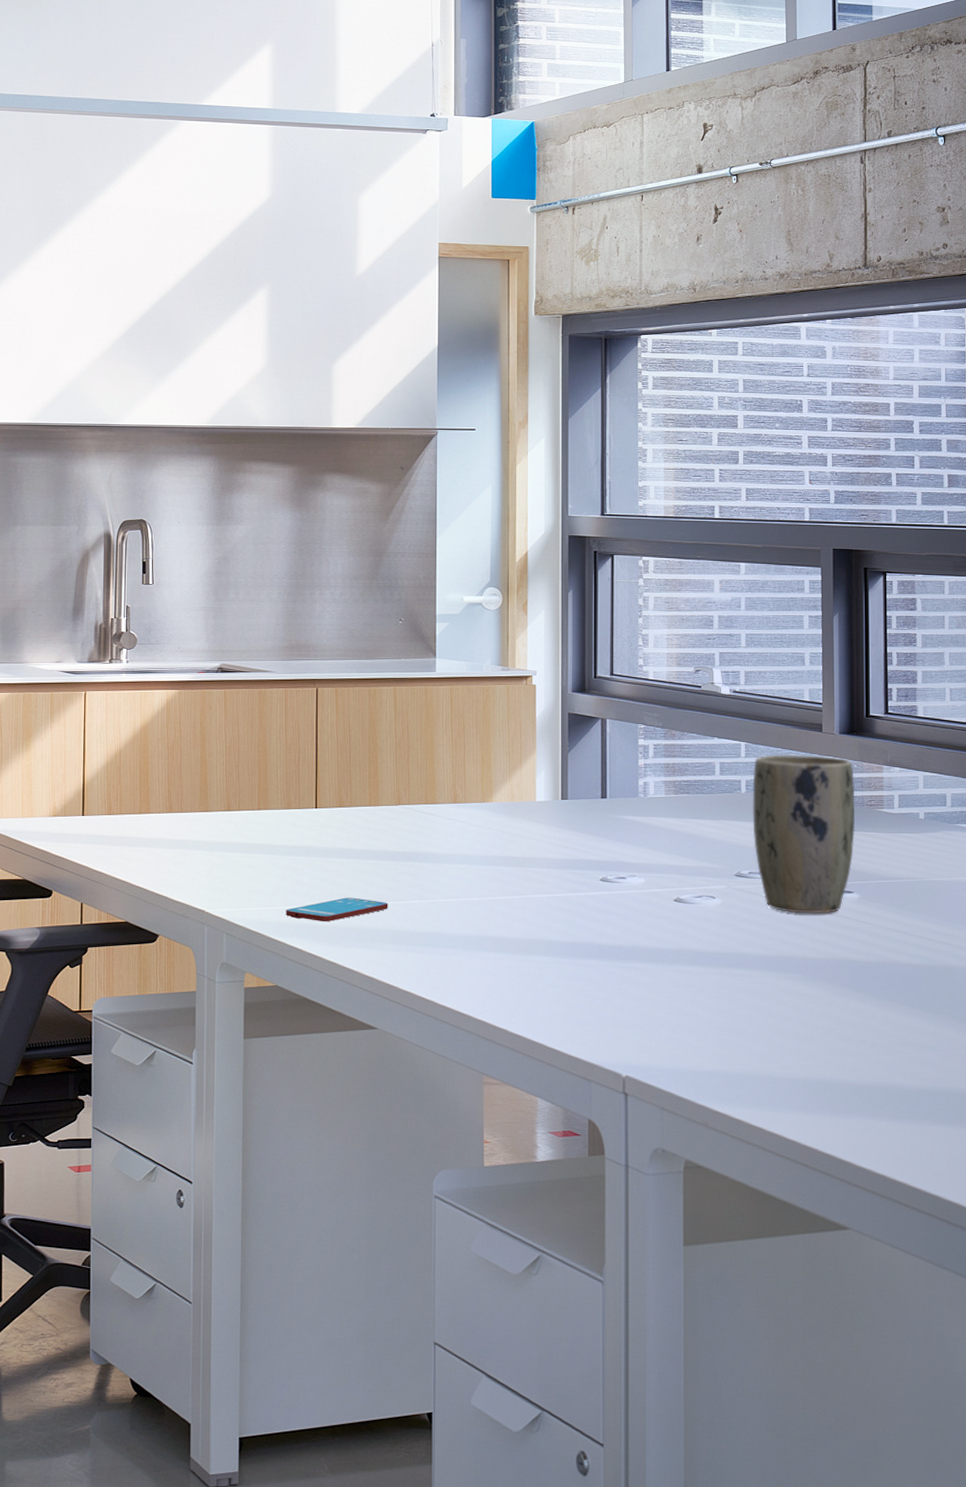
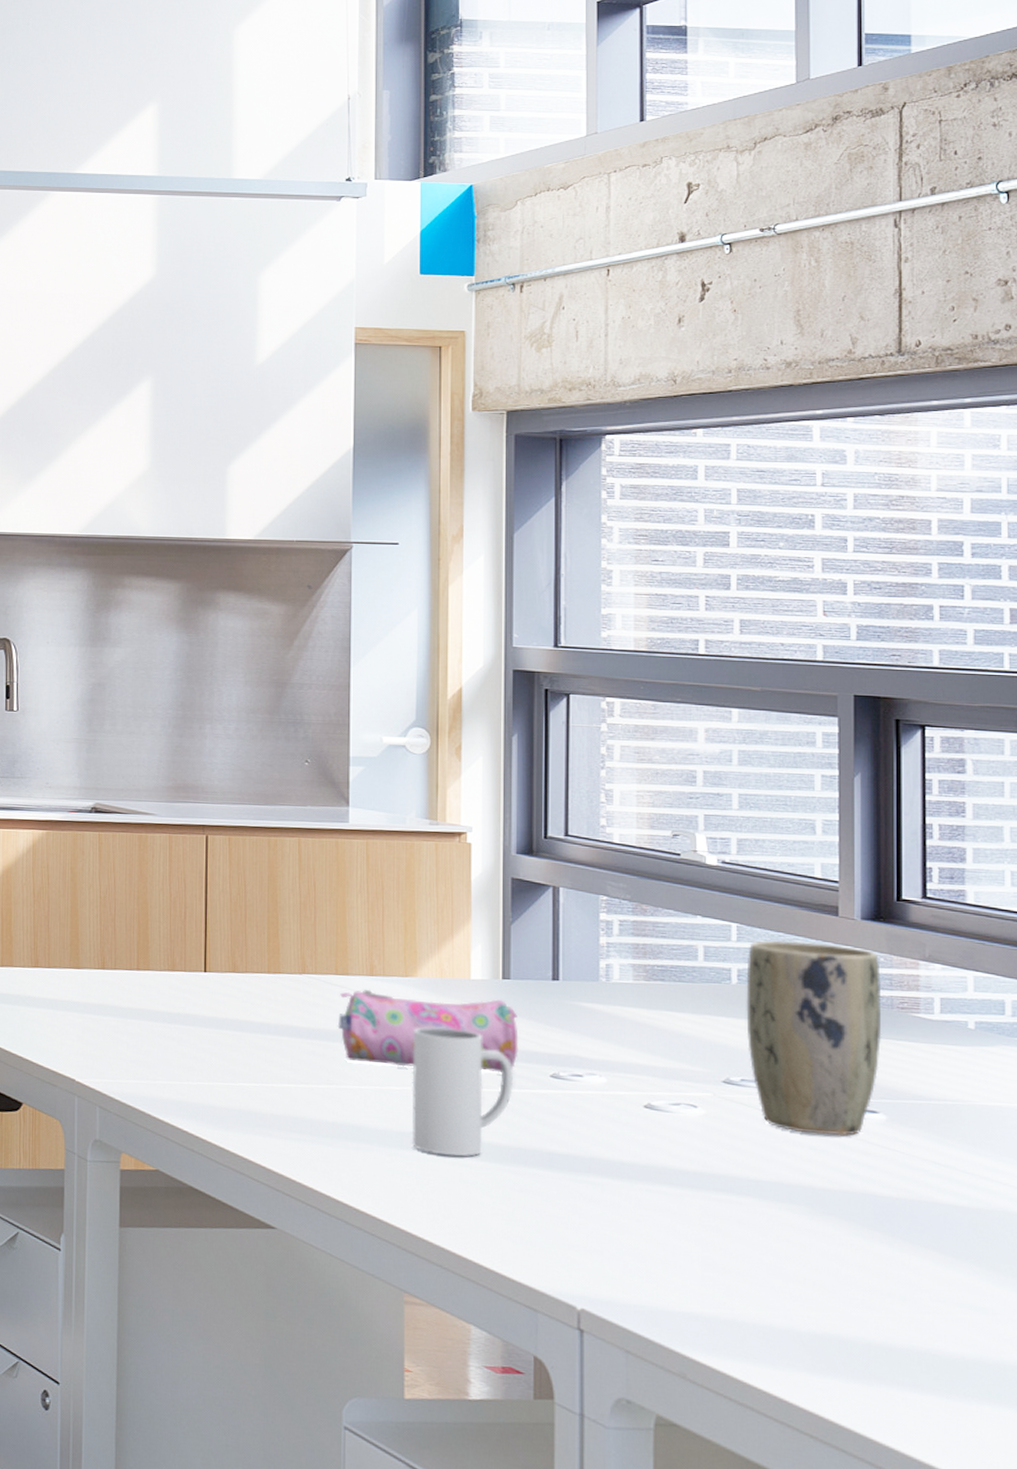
smartphone: present [286,897,388,921] -> none [169,1075,290,1102]
pencil case: none [427,815,575,880] -> present [337,989,519,1073]
mug: none [489,844,571,954] -> present [412,1027,514,1157]

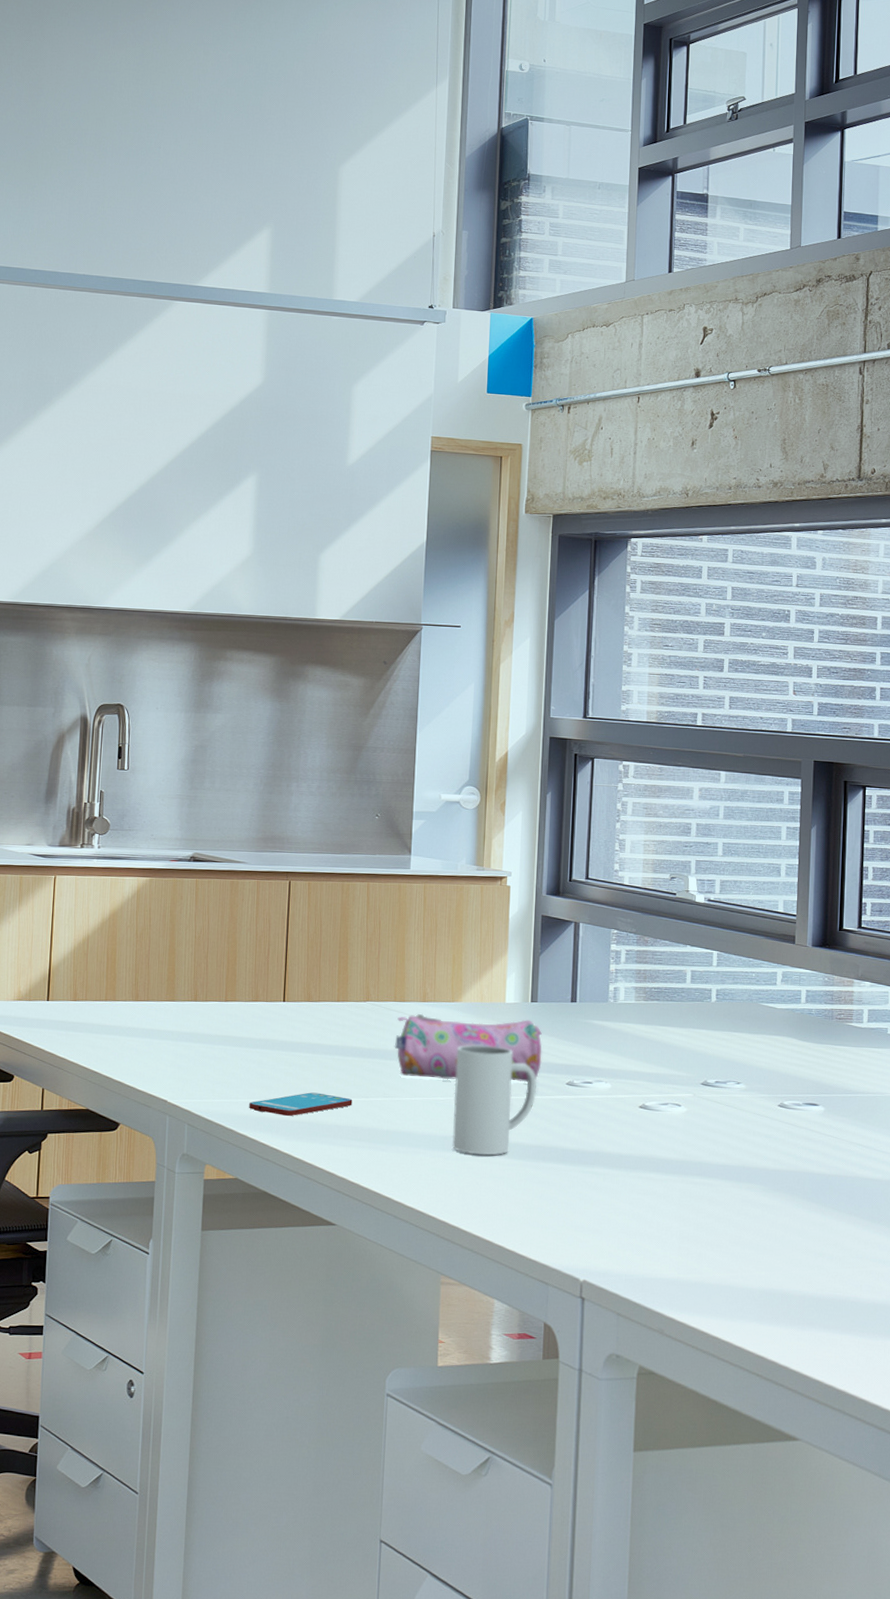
smartphone: none [169,1075,290,1102] -> present [249,1092,353,1116]
plant pot: present [746,940,882,1136] -> none [721,964,825,1126]

